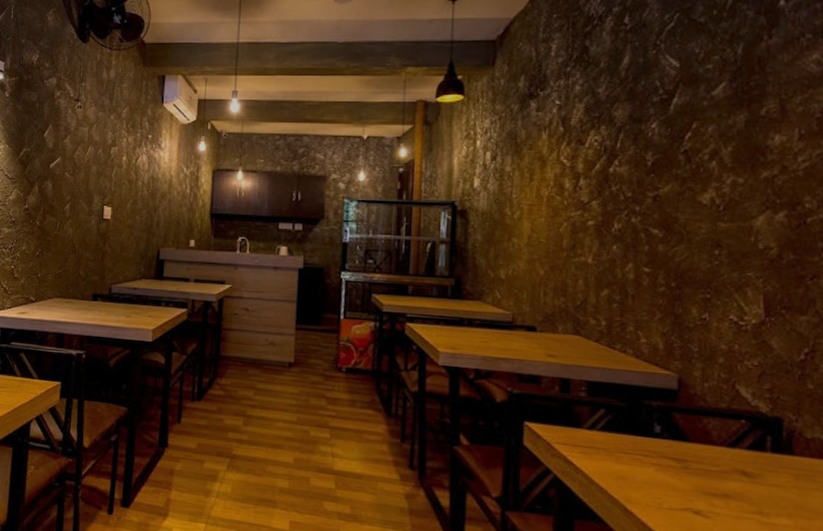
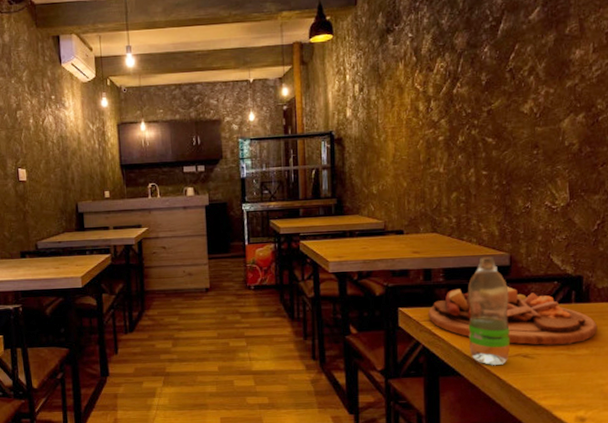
food platter: none [563,409,805,507] -> present [428,286,598,345]
bottle: none [617,374,676,519] -> present [468,257,510,365]

